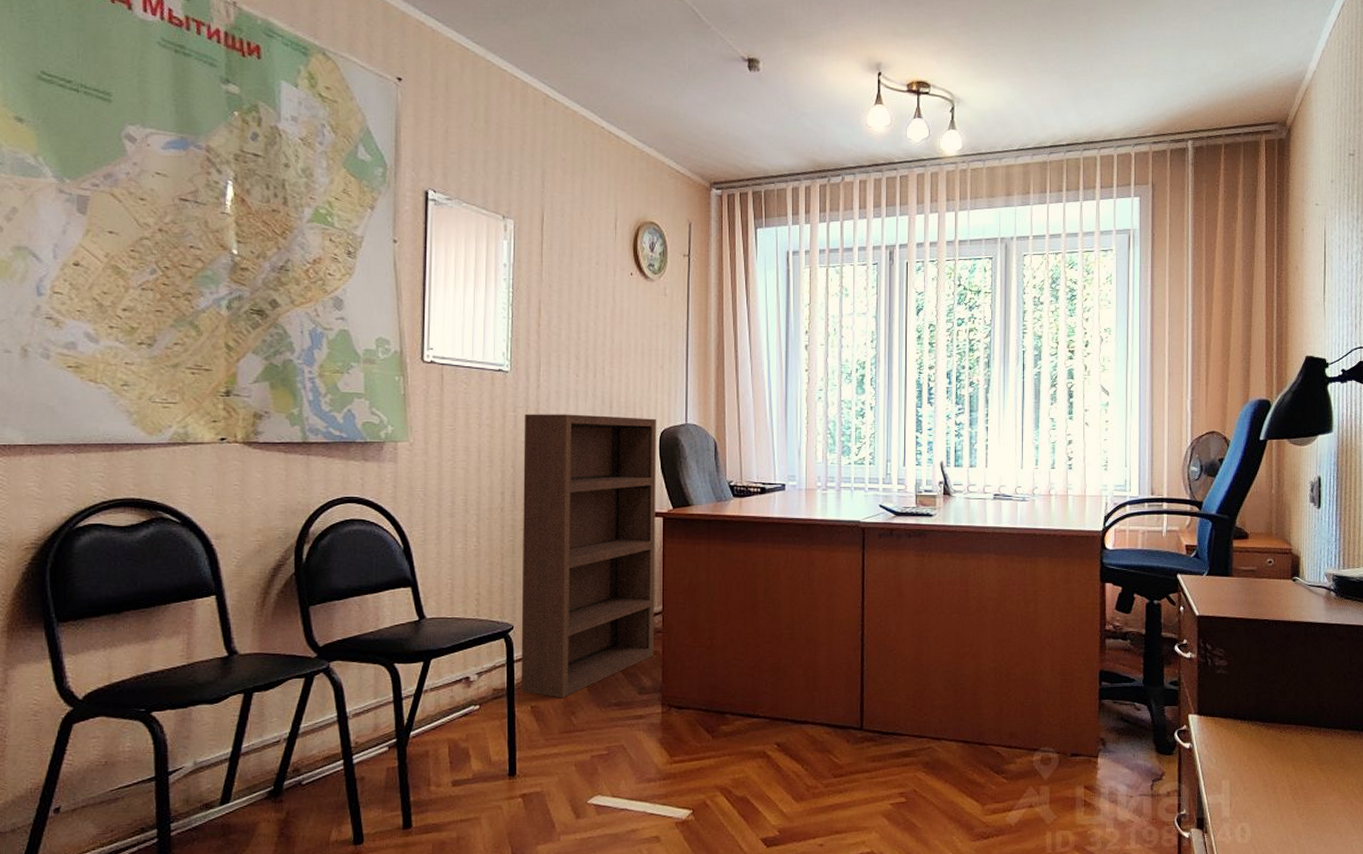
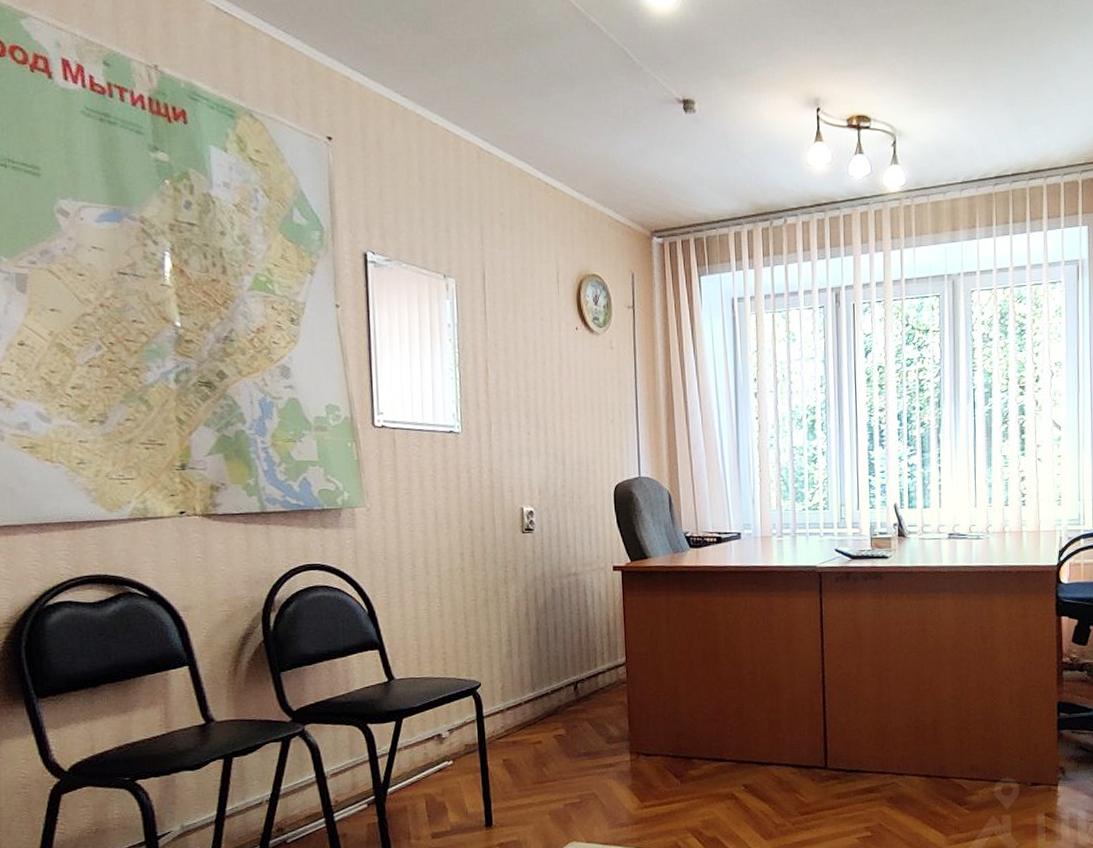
bookcase: present [521,414,657,698] -> none [478,472,620,751]

